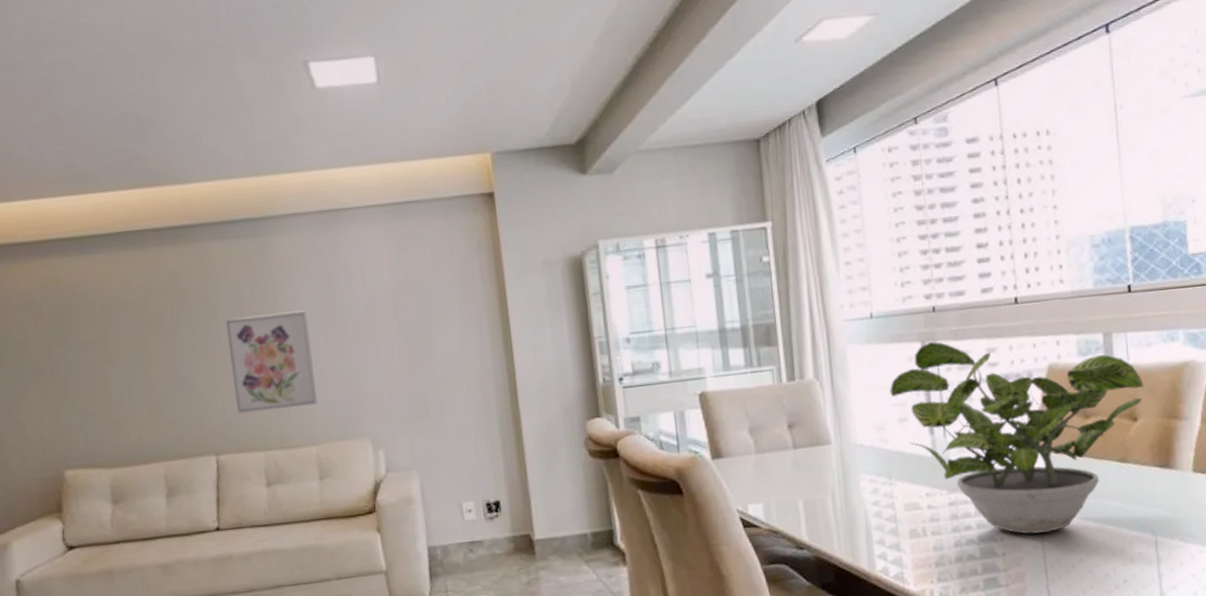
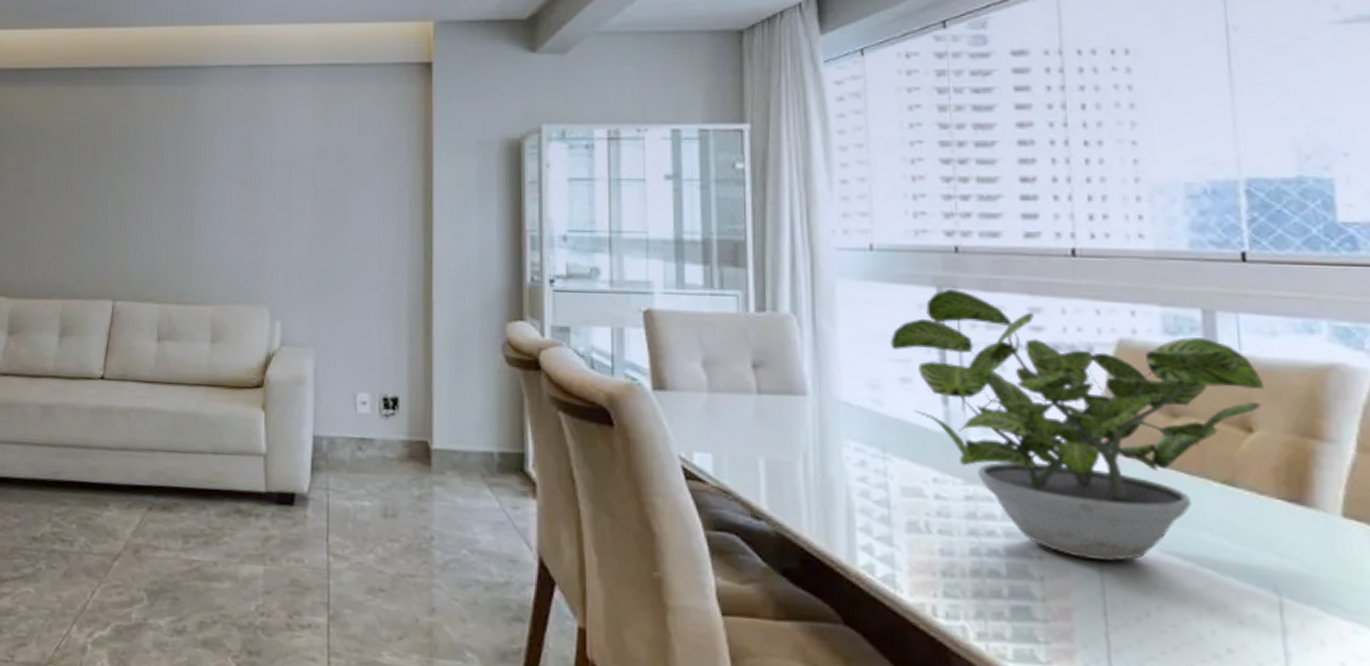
wall art: present [224,310,319,415] -> none [139,163,223,263]

